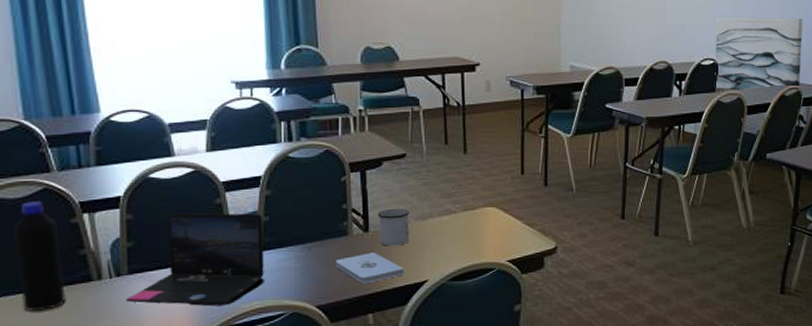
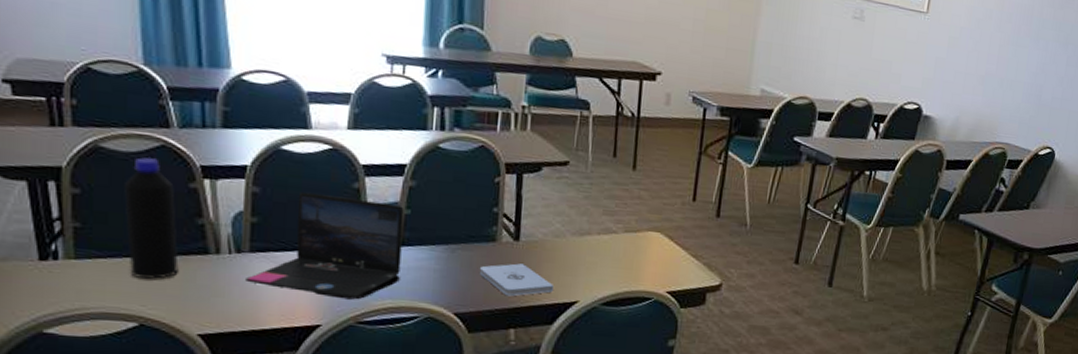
mug: present [377,208,410,246] -> none [530,219,566,261]
wall art: present [715,17,803,92] -> none [915,58,1021,146]

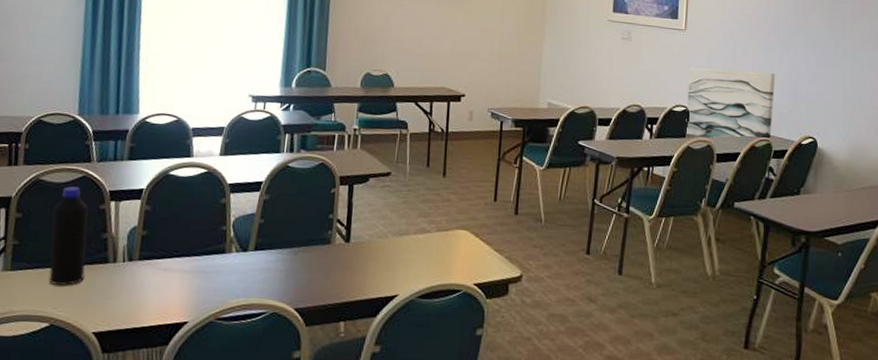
laptop: present [246,191,404,300] -> none [133,208,259,299]
notepad: present [479,263,555,297] -> none [316,262,378,292]
wall art: none [915,58,1021,146] -> present [685,67,776,140]

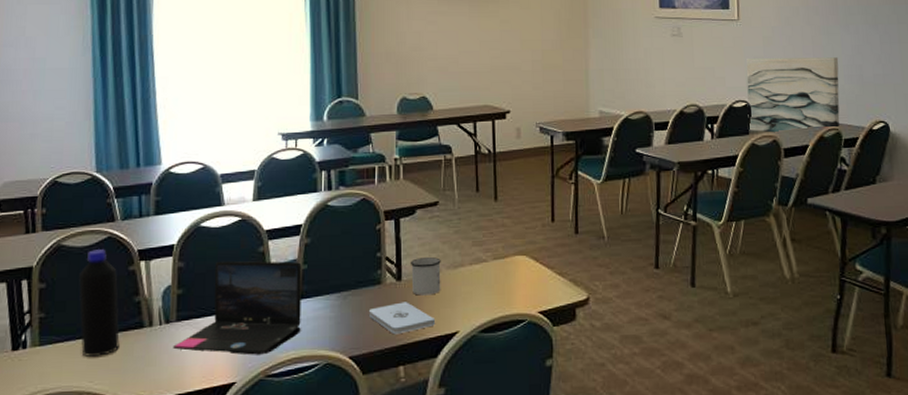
laptop: none [133,208,259,299] -> present [173,260,302,355]
notepad: none [316,262,378,292] -> present [368,302,436,335]
mug: none [359,222,388,259] -> present [410,256,441,296]

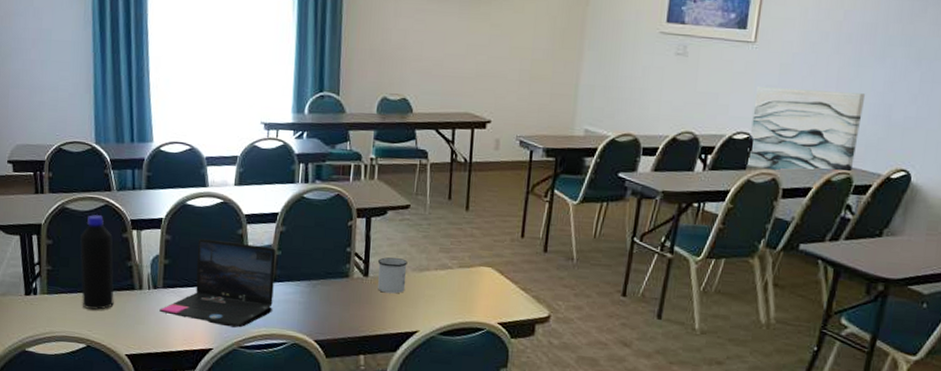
notepad: present [368,302,436,335] -> none [335,296,398,326]

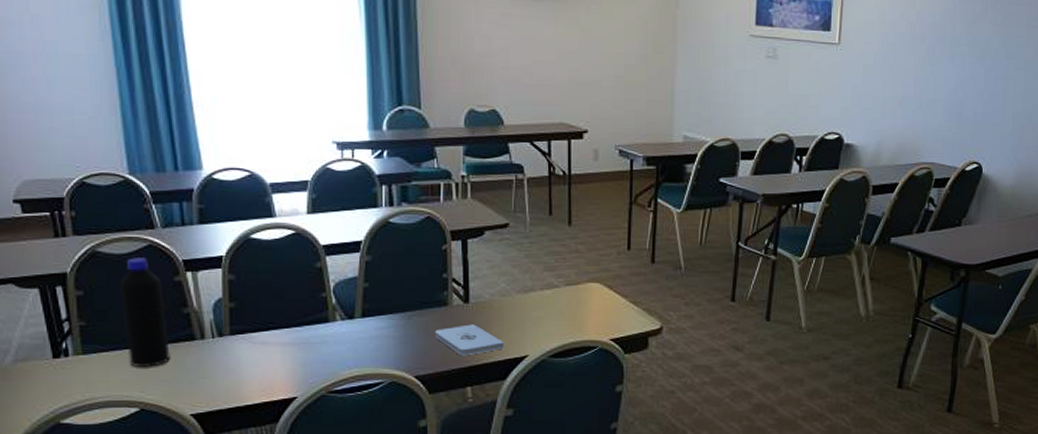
laptop: present [159,238,276,328] -> none [228,275,364,371]
notepad: none [335,296,398,326] -> present [434,324,505,356]
mug: present [377,257,408,294] -> none [478,279,511,319]
wall art: present [746,87,866,173] -> none [838,87,940,170]

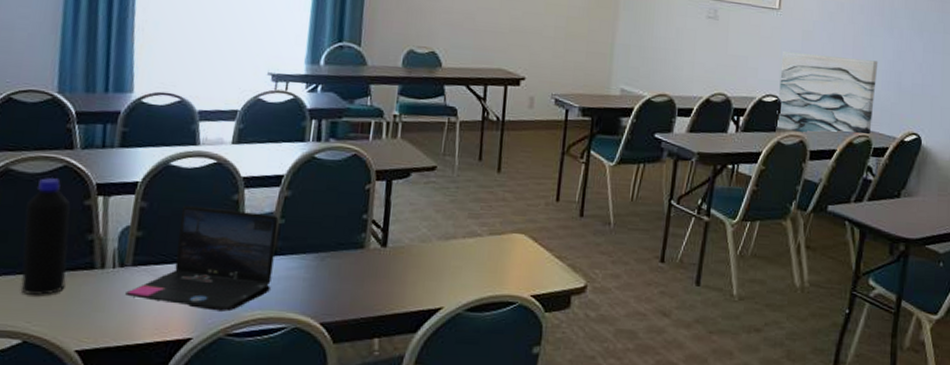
laptop: none [228,275,364,371] -> present [125,205,279,312]
notepad: present [434,324,505,356] -> none [346,270,420,304]
wall art: none [838,87,940,170] -> present [776,51,878,135]

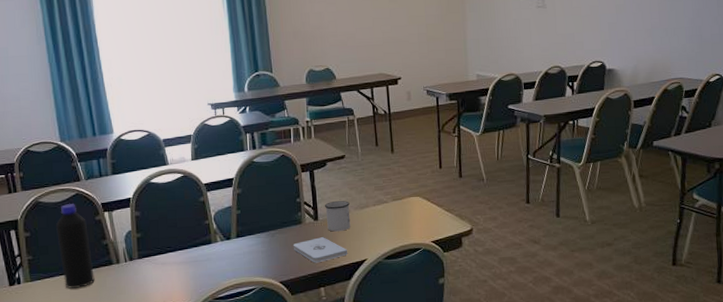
laptop: present [125,205,279,312] -> none [138,208,239,283]
notepad: none [346,270,420,304] -> present [293,237,348,263]
mug: none [397,224,432,266] -> present [324,200,351,232]
wall art: present [776,51,878,135] -> none [602,20,682,88]

